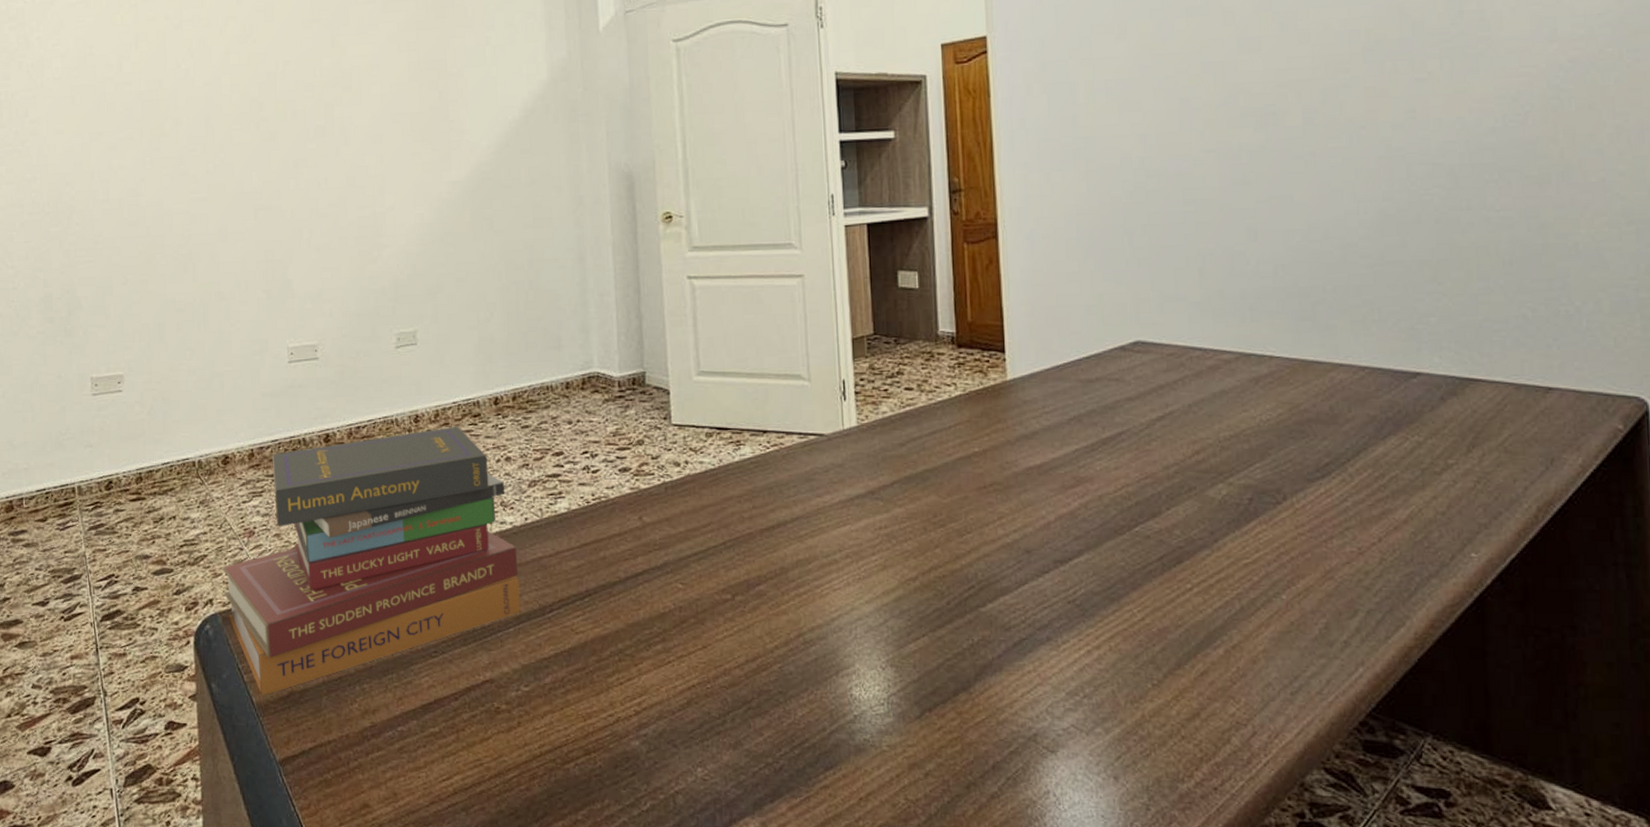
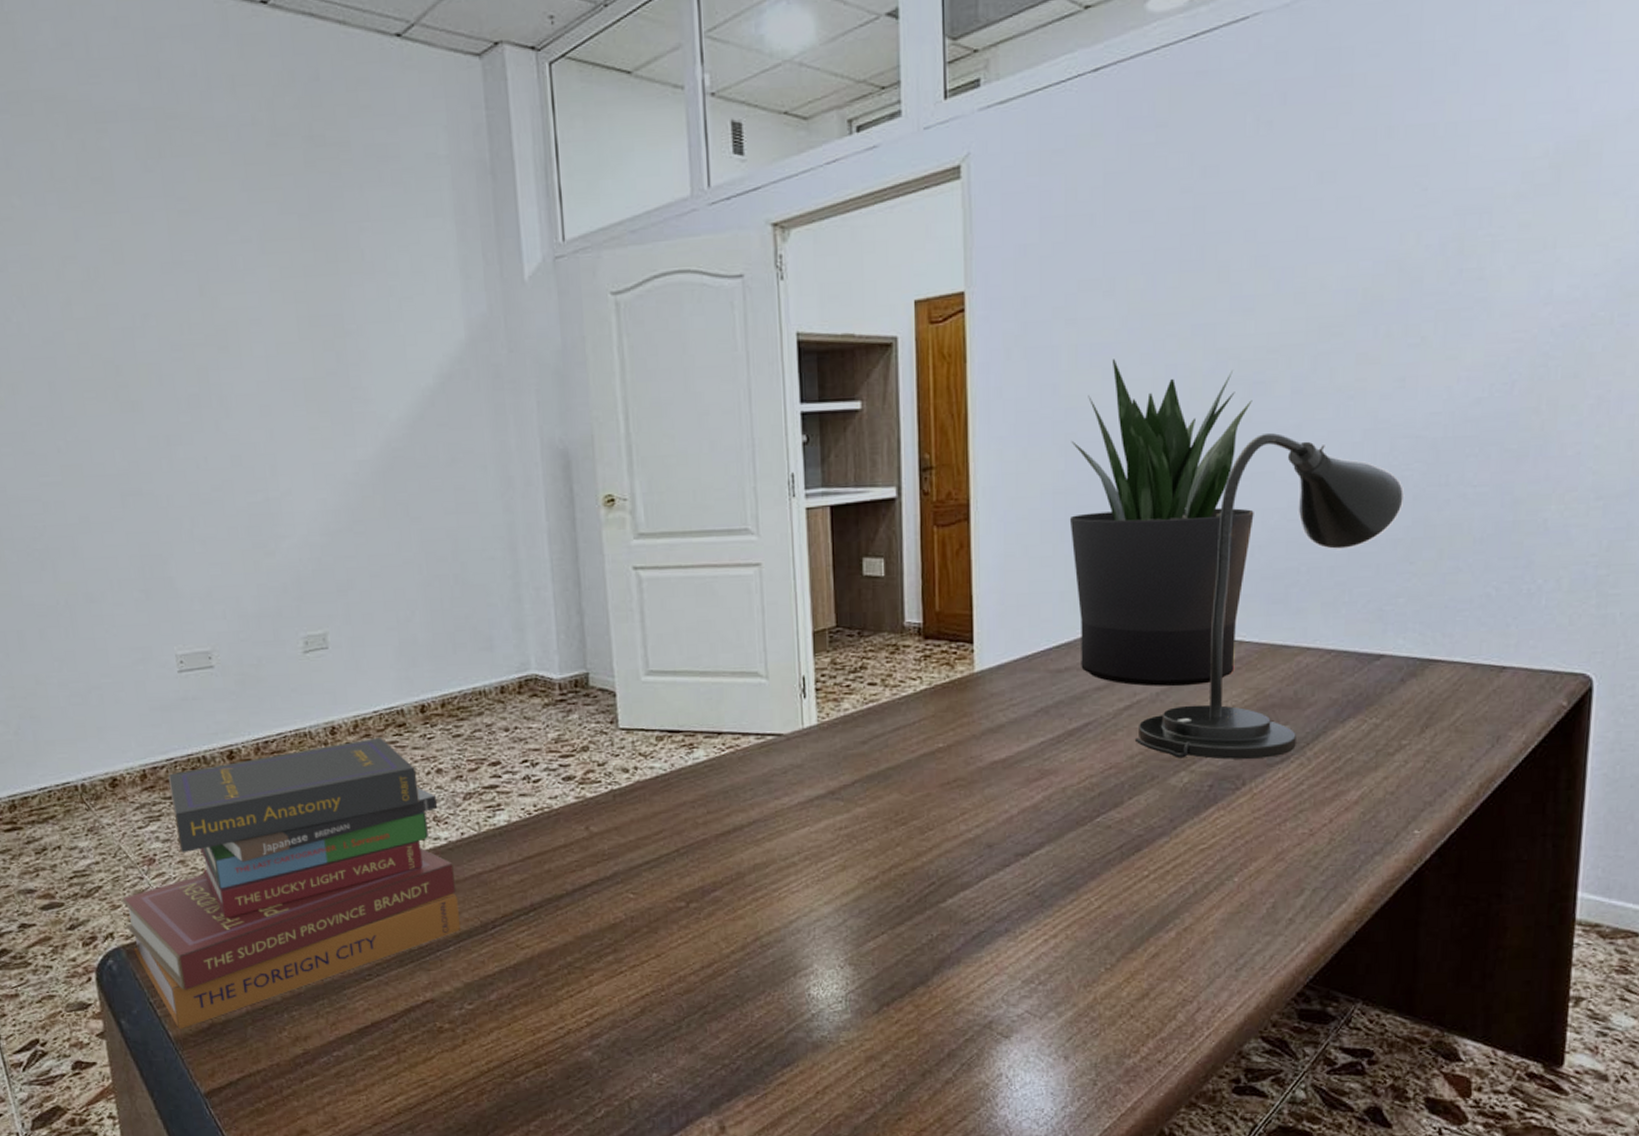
planter: none [1091,94,1275,399] -> present [1069,359,1254,687]
desk lamp: none [1169,159,1425,473] -> present [1134,432,1404,760]

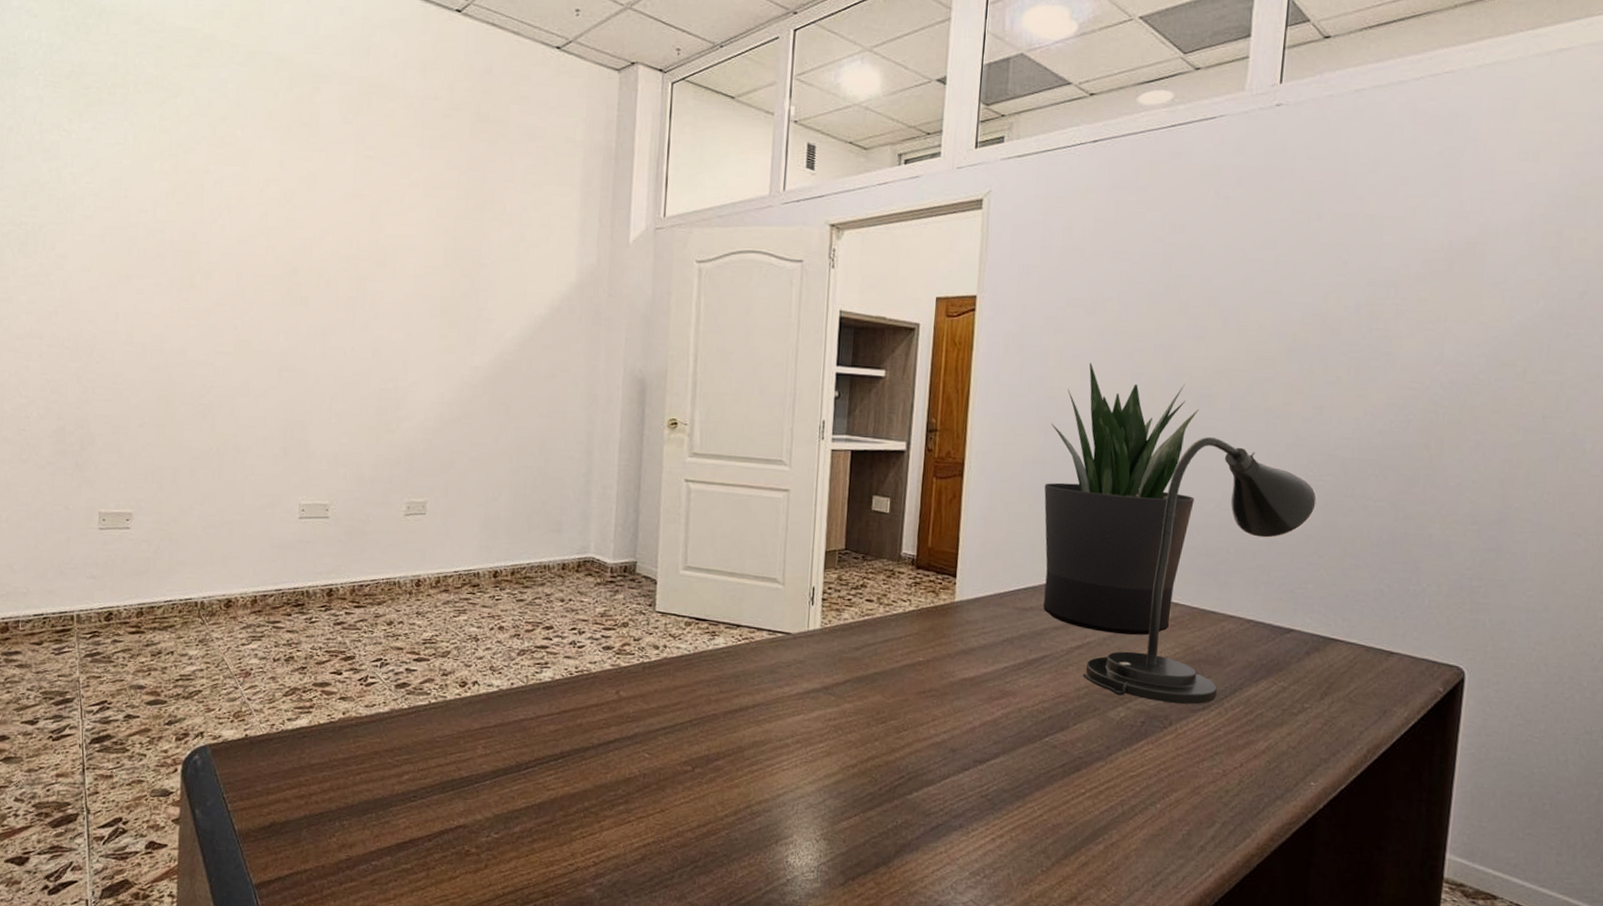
books: present [121,737,460,1030] -> none [215,593,501,825]

